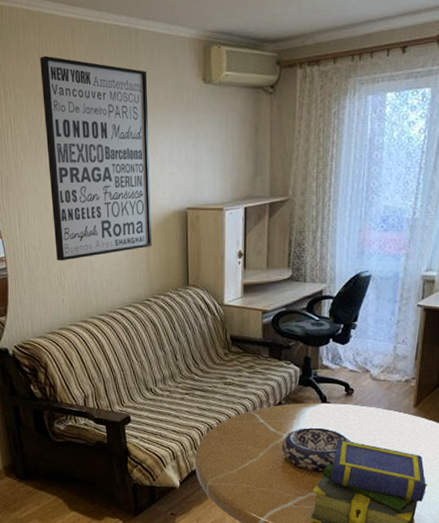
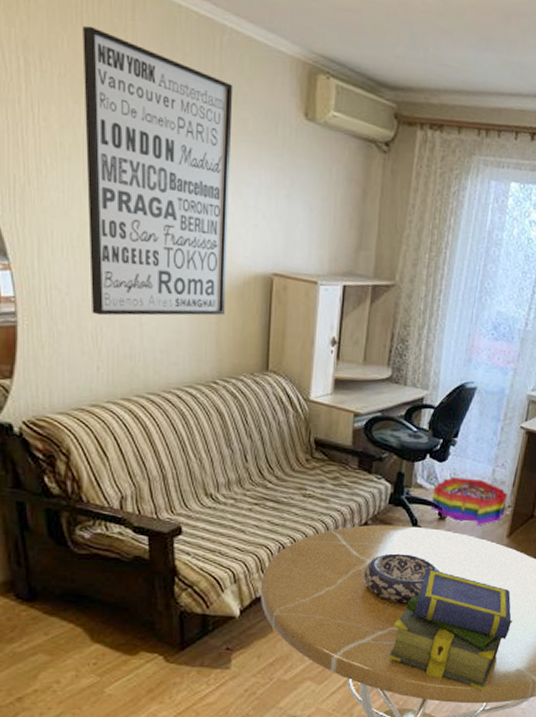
storage bin: none [337,356,412,399] -> present [430,477,508,526]

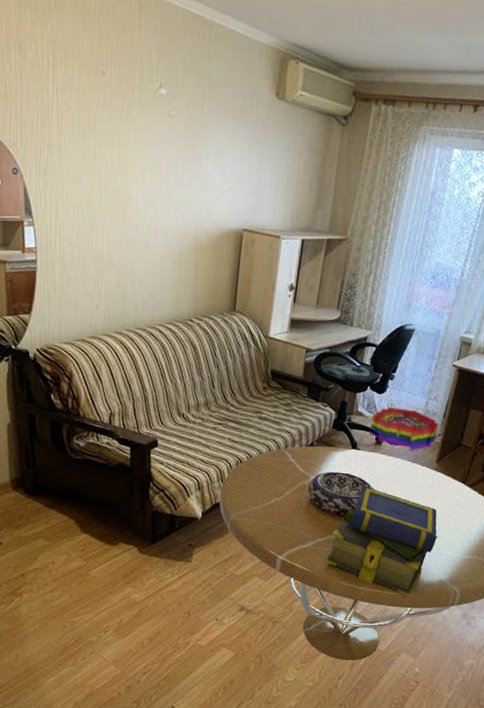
wall art: present [82,25,234,316] -> none [94,26,218,264]

